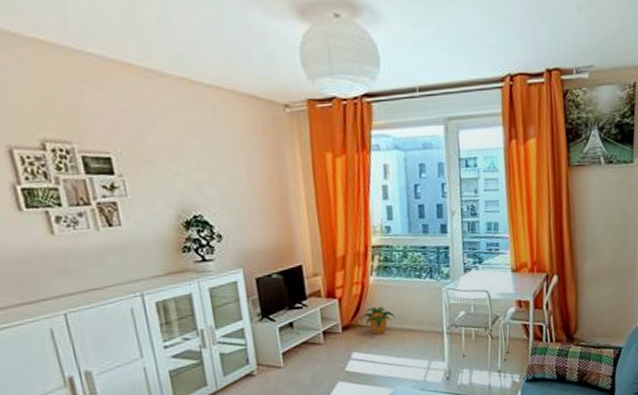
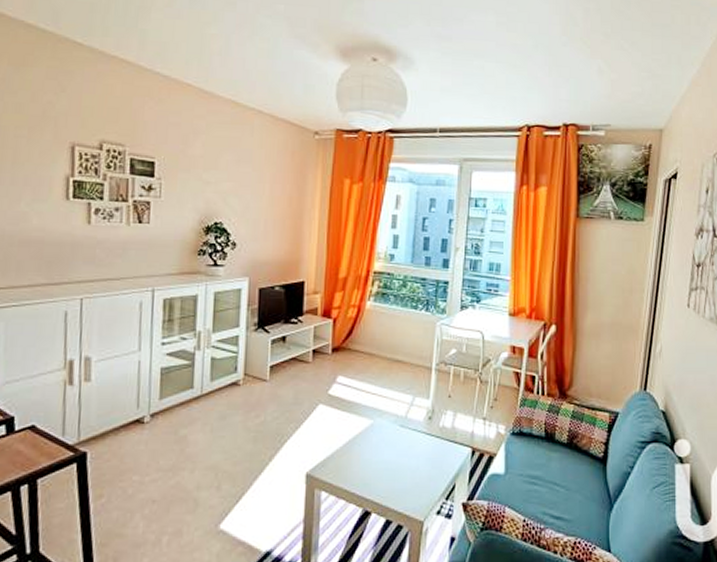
potted plant: present [361,306,395,335] -> none [352,332,386,360]

